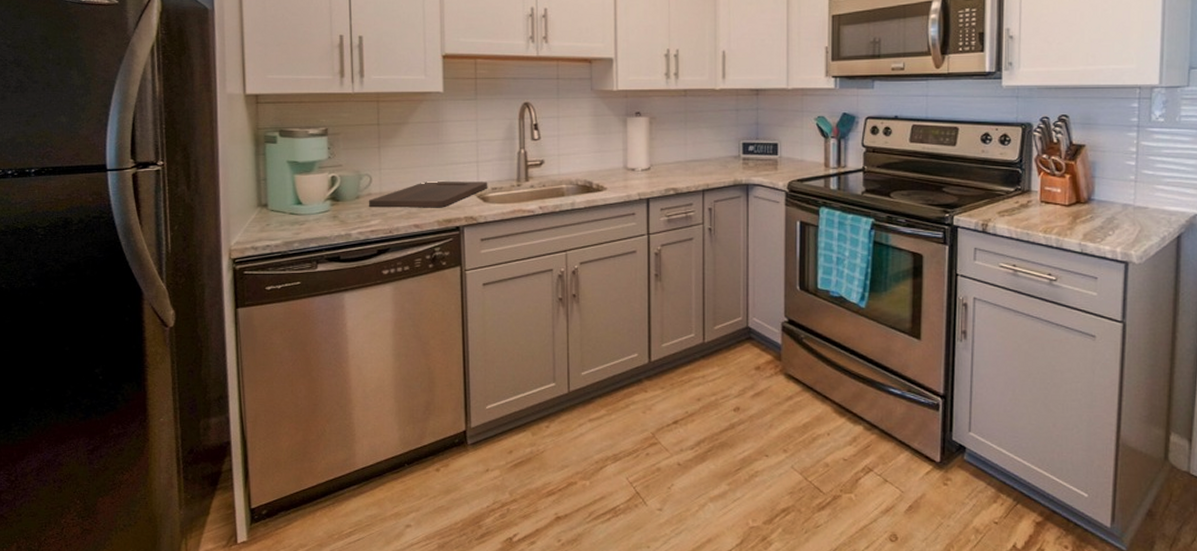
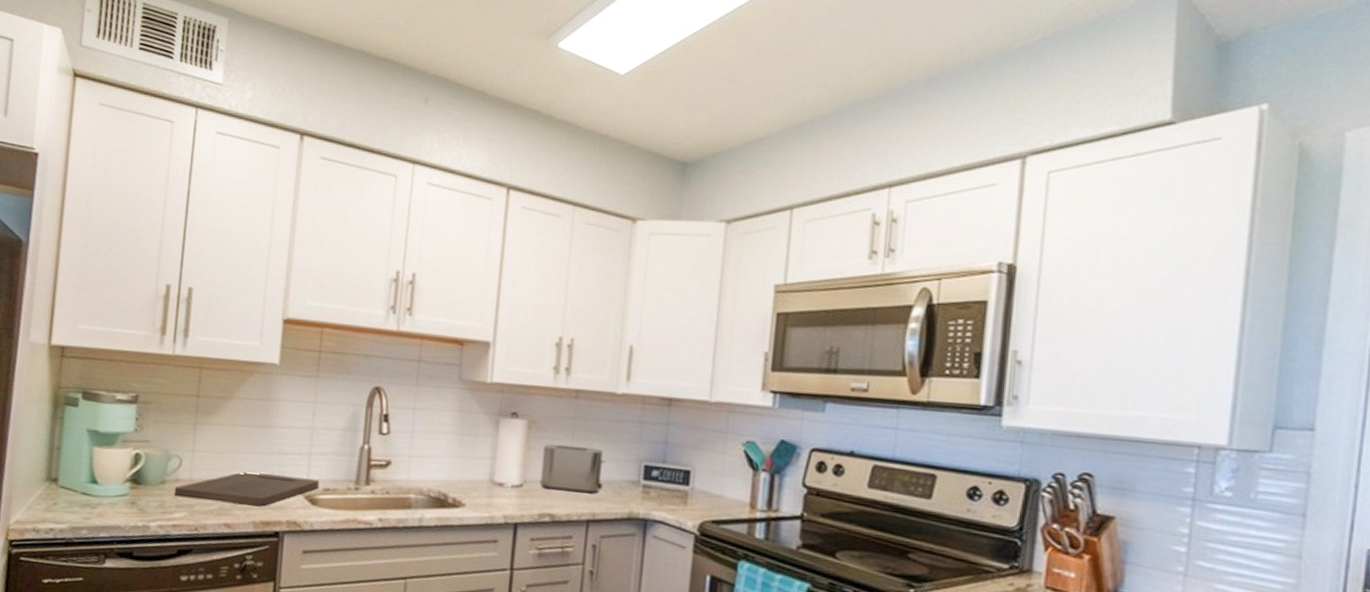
toaster: none [663,133,712,169] -> present [539,443,605,494]

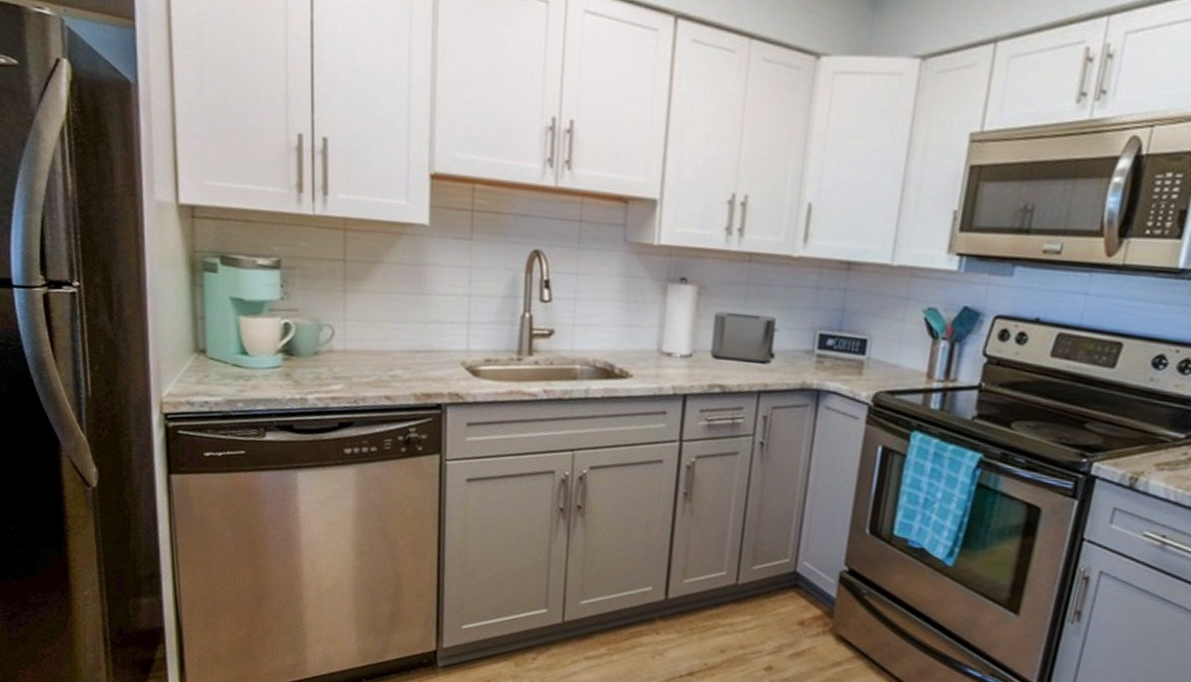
cutting board: present [174,472,320,507] -> none [329,342,481,378]

